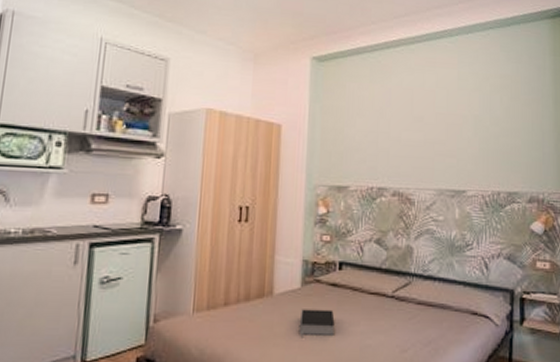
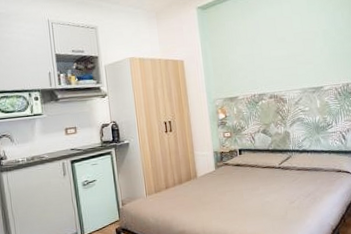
book: present [299,309,335,338] -> none [217,182,243,203]

